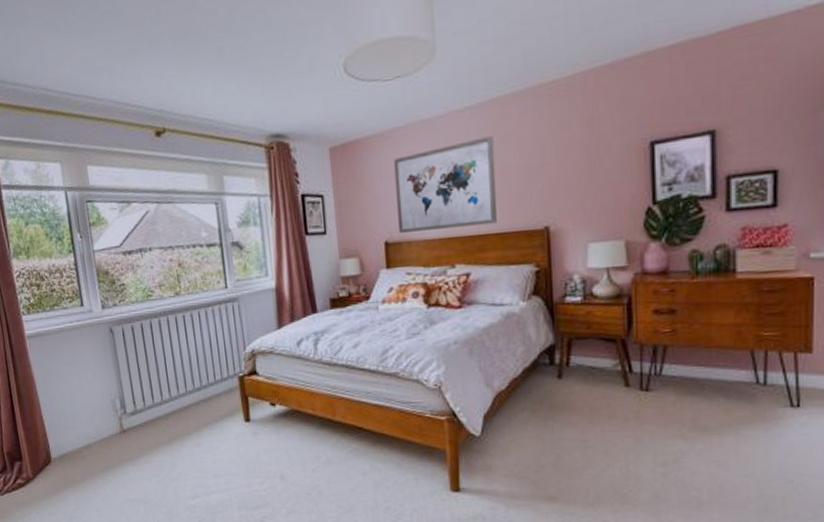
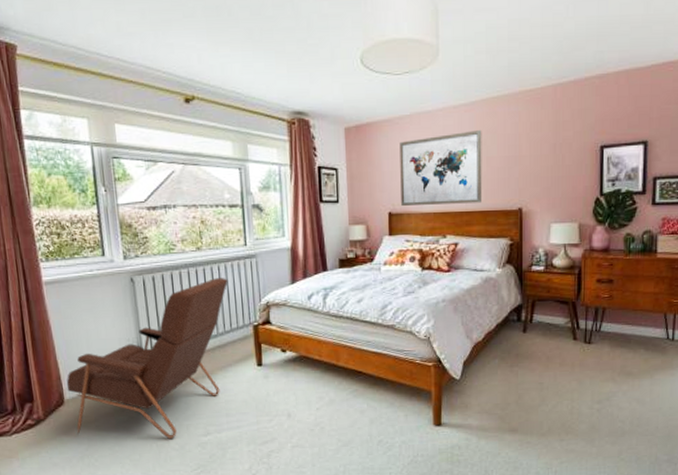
armchair: none [52,325,210,501] -> present [66,278,228,439]

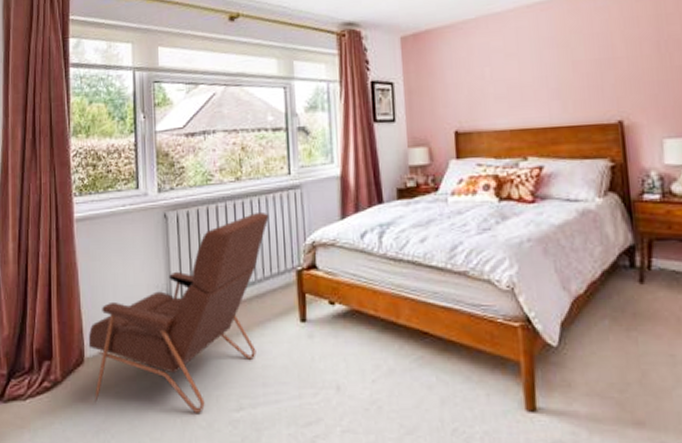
wall art: present [399,130,482,206] -> none [464,30,570,123]

